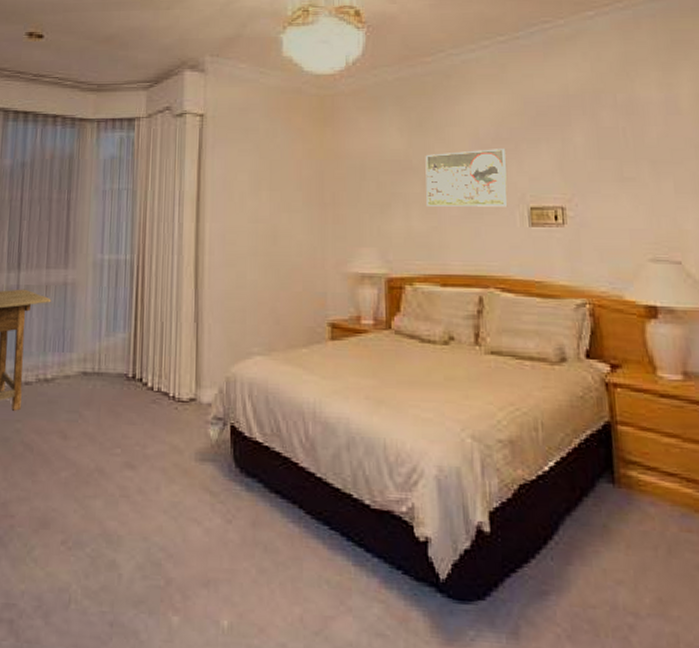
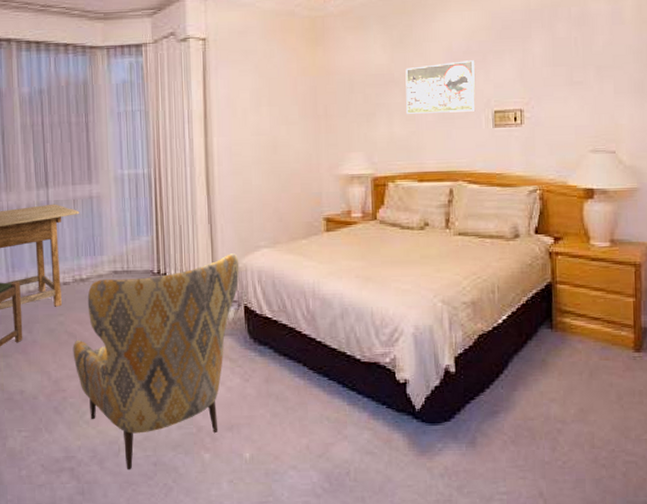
armchair: none [27,360,227,630] -> present [73,253,240,471]

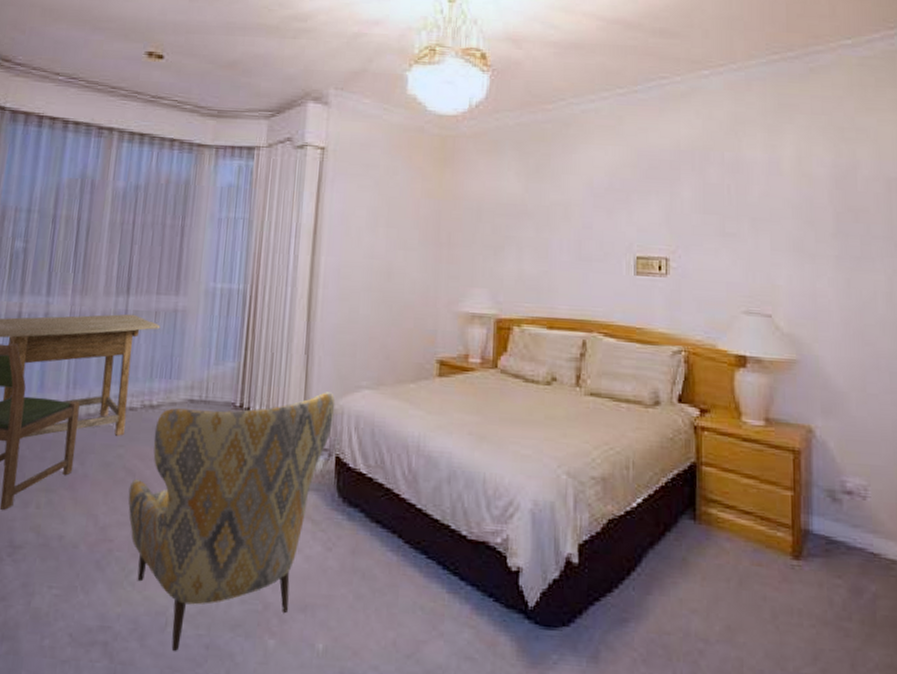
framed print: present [405,60,476,114] -> none [539,198,618,255]

